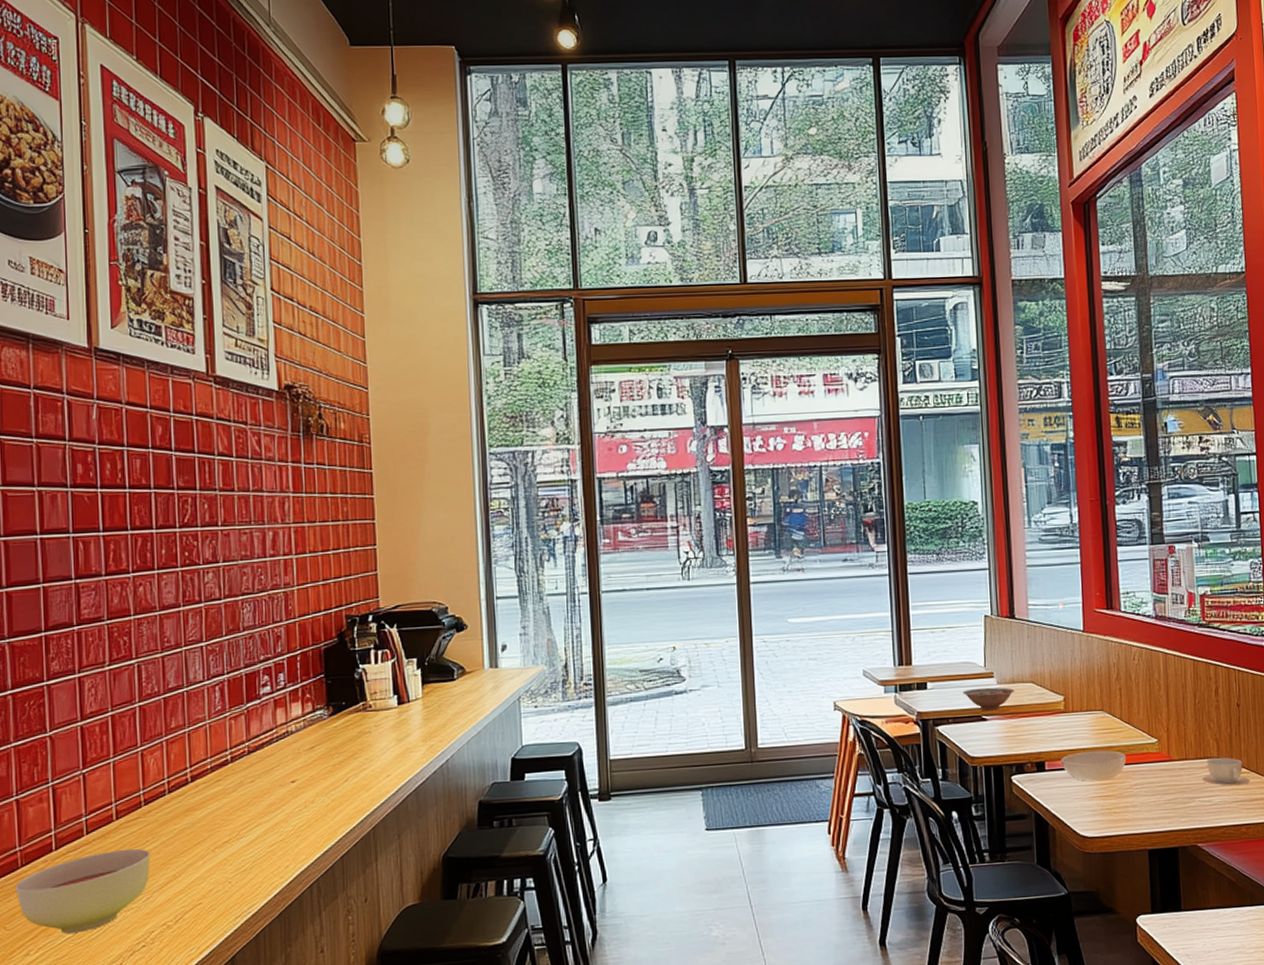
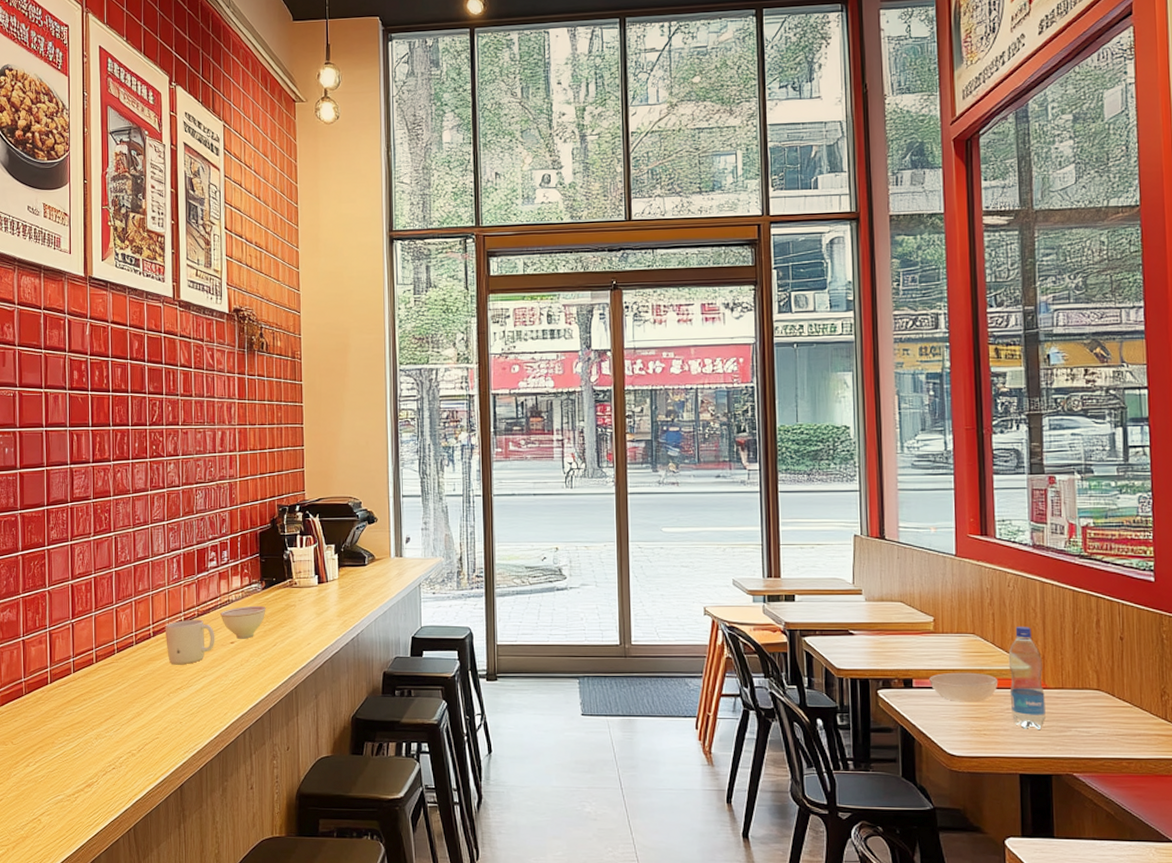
bowl: present [15,848,150,933] -> none [20,687,121,752]
mug: none [206,757,272,814] -> present [164,619,215,665]
bowl: none [277,735,335,777] -> present [220,605,266,639]
soup bowl: present [963,687,1014,711] -> none [831,603,883,626]
bottle: none [1135,699,1171,804] -> present [1008,626,1046,729]
teacup: present [1201,757,1250,786] -> none [1079,689,1133,719]

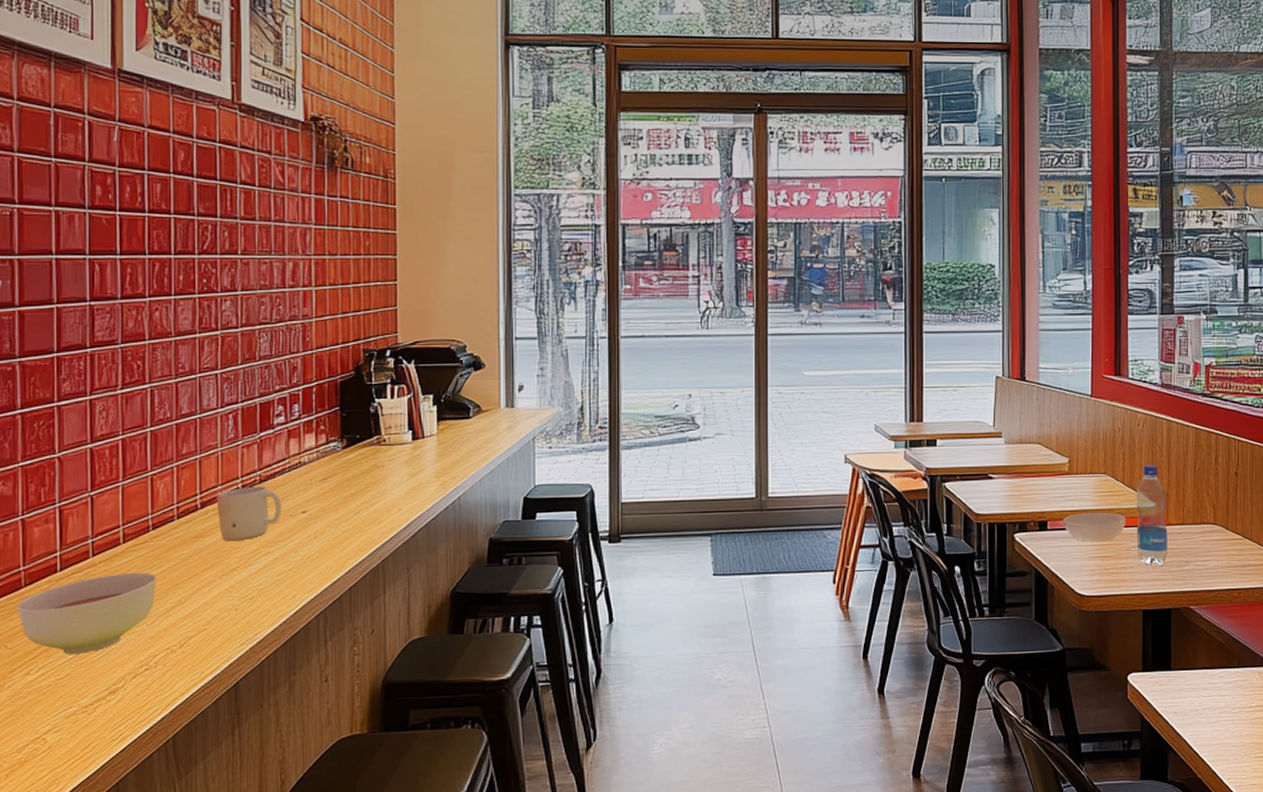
bowl: none [20,687,121,752] -> present [17,572,157,654]
bowl: present [220,605,266,639] -> none [289,467,347,507]

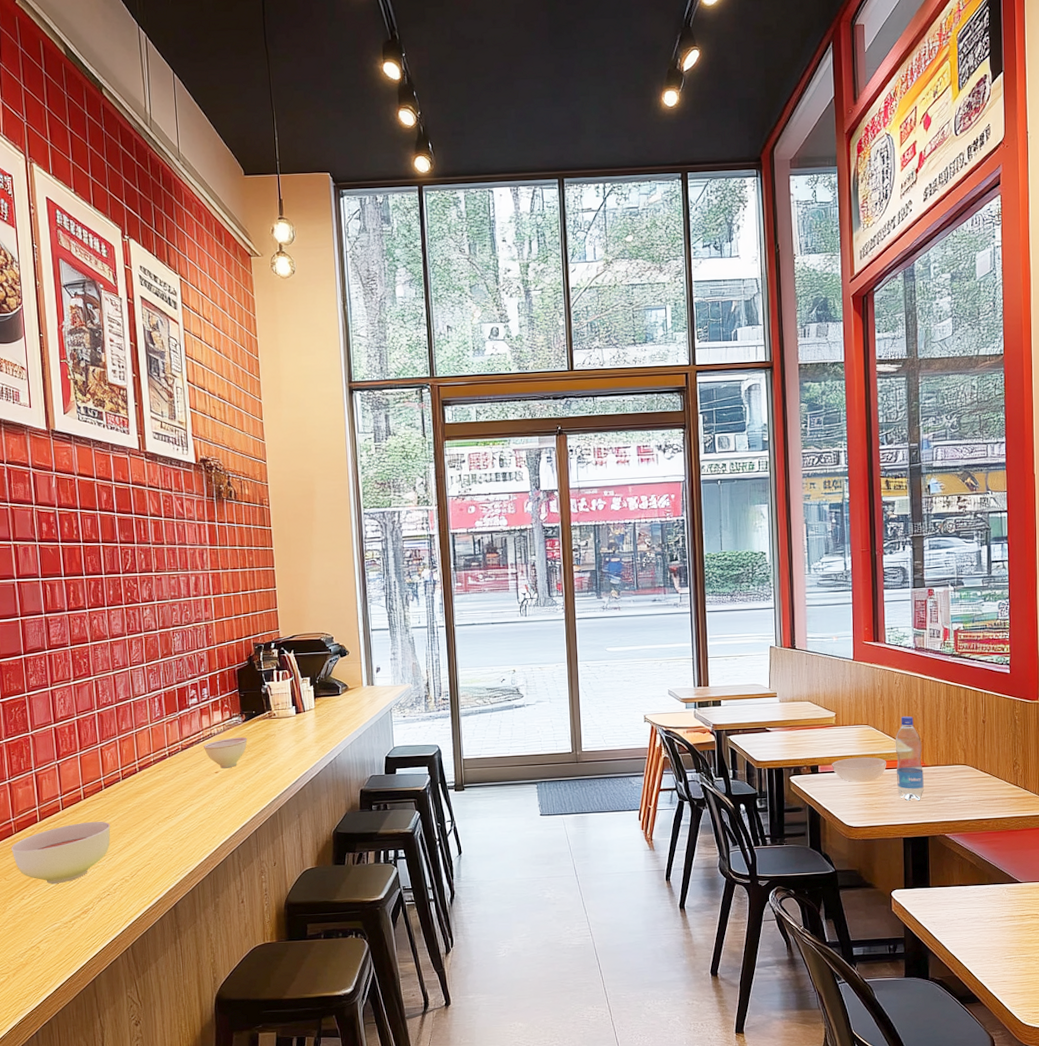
mug: present [216,486,282,541] -> none [150,753,200,796]
bowl: none [289,467,347,507] -> present [204,737,248,769]

